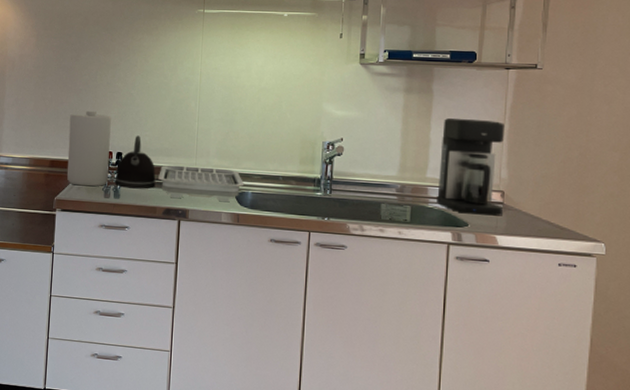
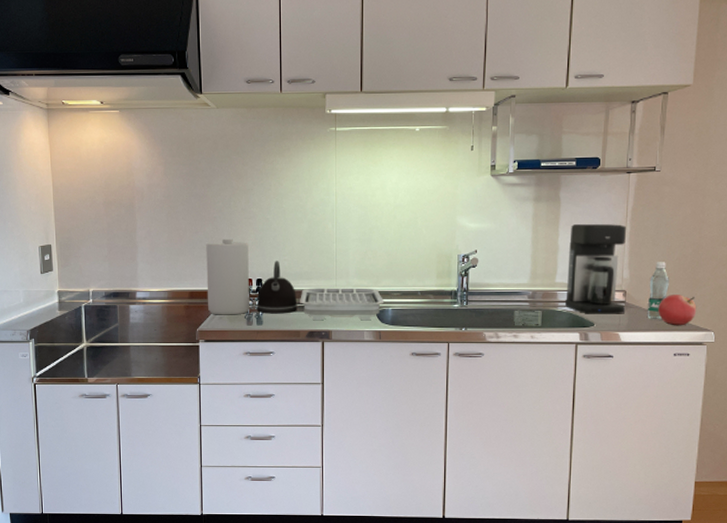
bottle: none [527,163,553,227] -> present [647,262,669,321]
fruit: none [540,199,585,234] -> present [658,295,697,326]

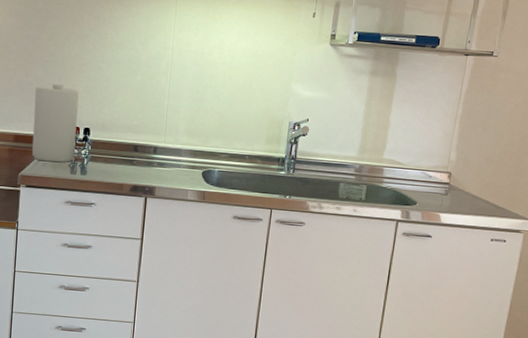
kettle: present [256,261,298,314] -> none [82,111,124,166]
dish rack: present [300,288,385,321] -> none [126,141,212,180]
coffee maker: present [565,224,626,314] -> none [390,102,458,196]
bottle: present [647,262,669,321] -> none [469,147,495,206]
fruit: present [658,295,697,326] -> none [480,180,519,213]

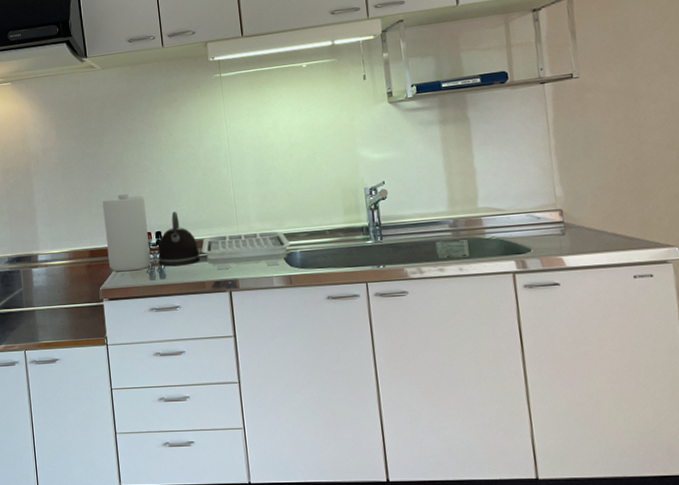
kettle: none [82,111,124,166] -> present [158,211,201,267]
dish rack: none [126,141,212,180] -> present [202,231,291,270]

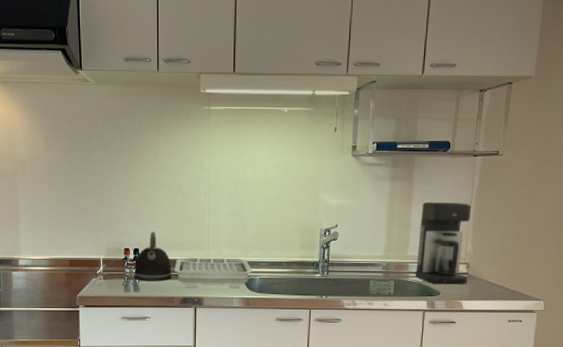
paper towel holder: present [102,193,151,272] -> none [86,210,127,282]
coffee maker: none [486,138,565,239] -> present [415,202,471,285]

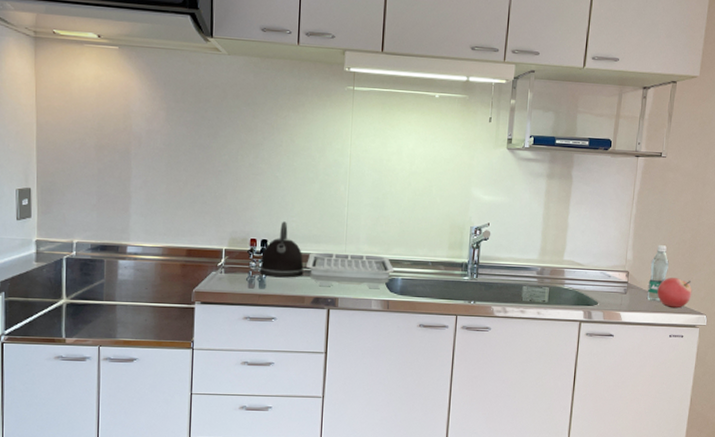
coffee maker: present [415,202,471,285] -> none [572,203,632,294]
bottle: none [486,238,507,291] -> present [647,245,669,303]
fruit: none [496,267,530,296] -> present [657,278,692,309]

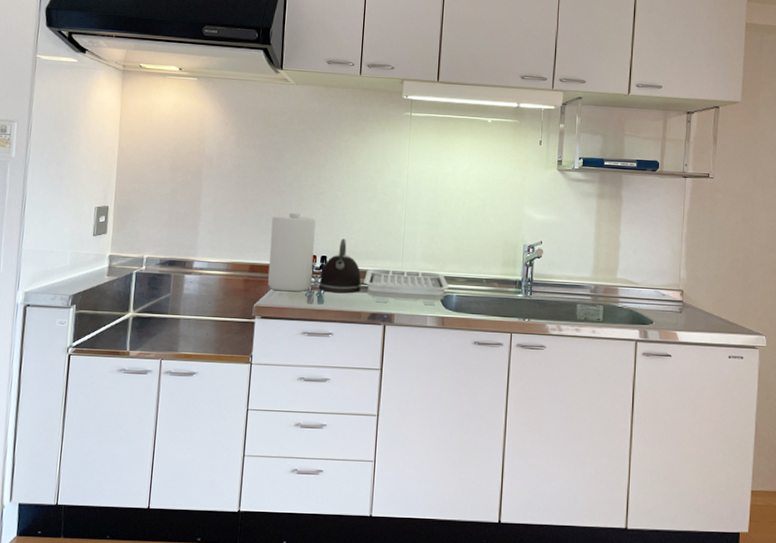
paper towel holder: none [206,194,255,277] -> present [267,212,316,292]
bottle: present [647,245,669,303] -> none [703,264,723,323]
fruit: present [657,278,692,309] -> none [713,297,749,329]

